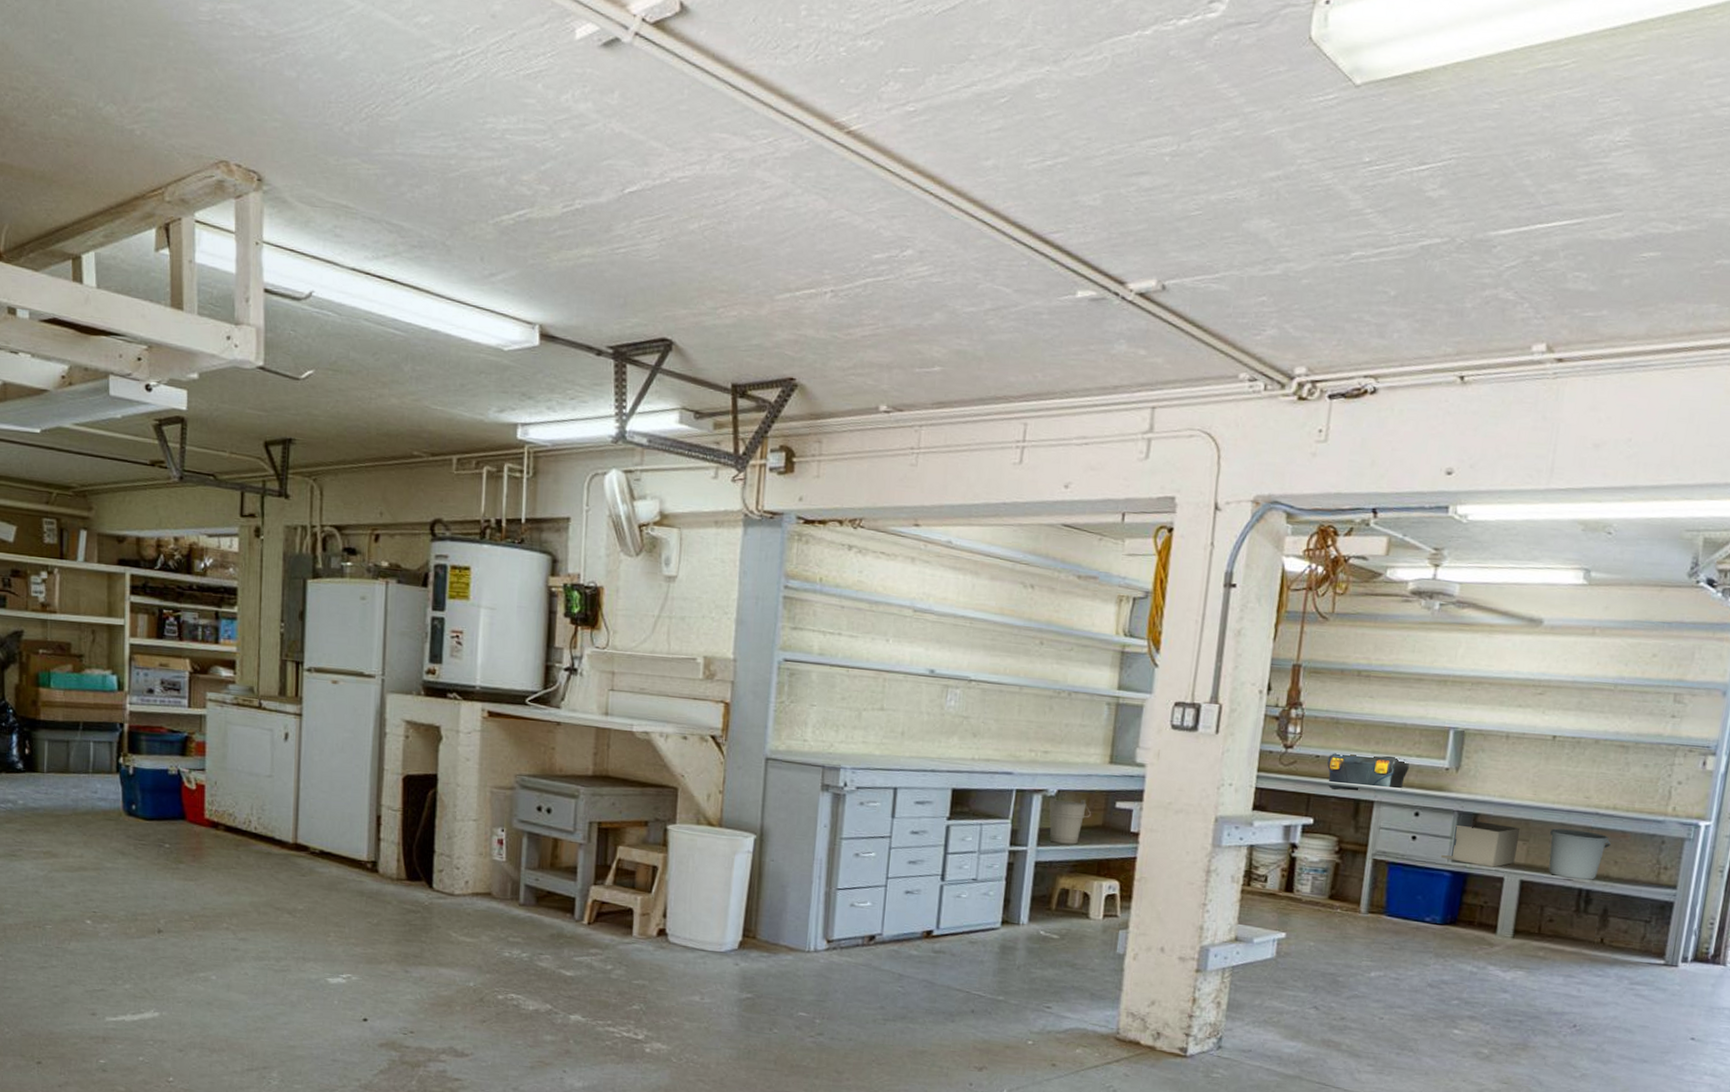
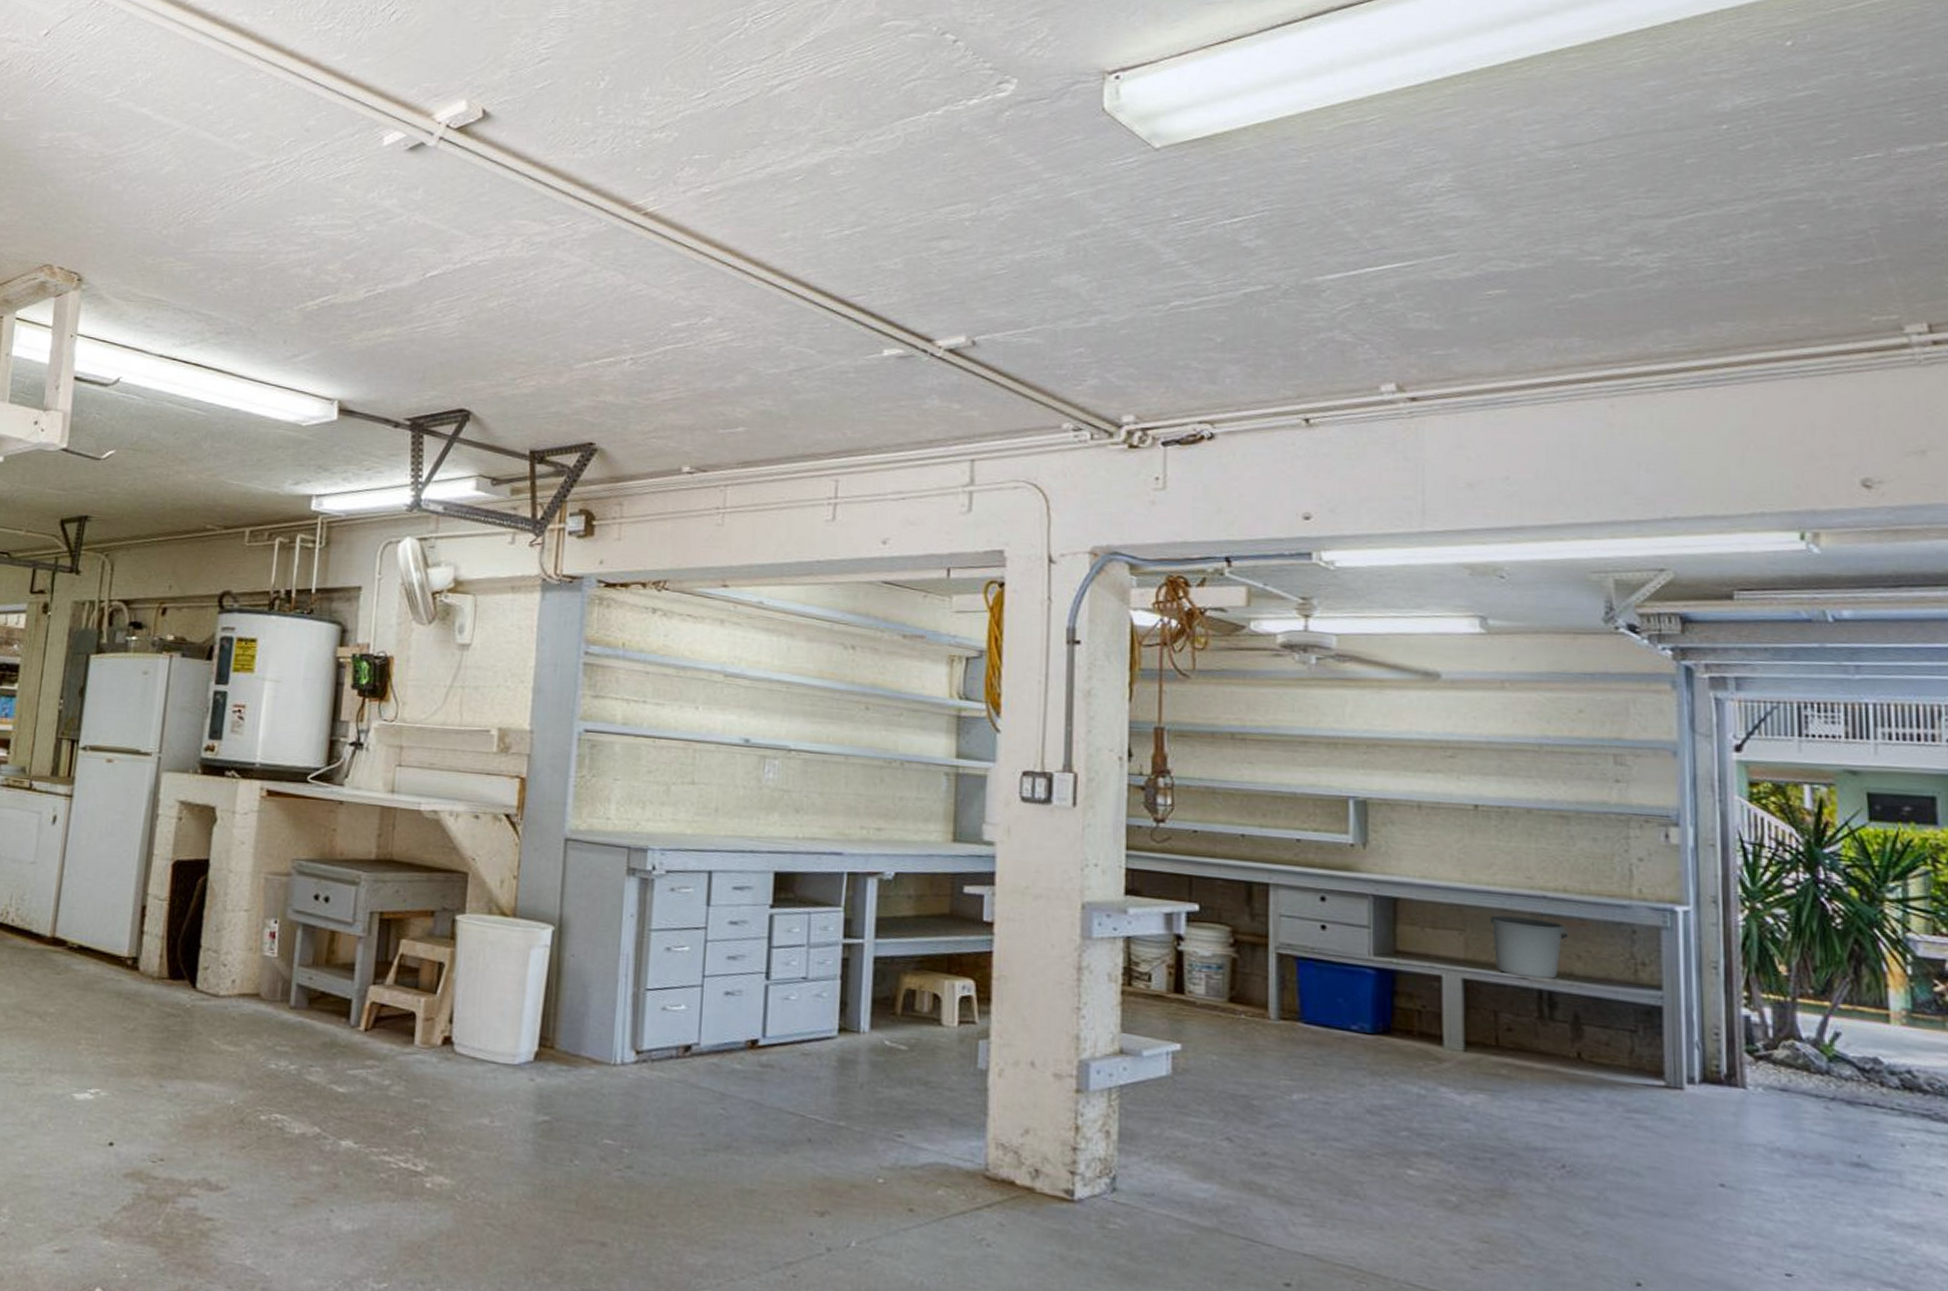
bucket: present [1049,798,1091,845] -> none [886,882,935,936]
toolbox: present [1327,753,1409,792] -> none [1208,827,1306,872]
storage bin: present [1440,821,1521,868] -> none [1359,907,1453,963]

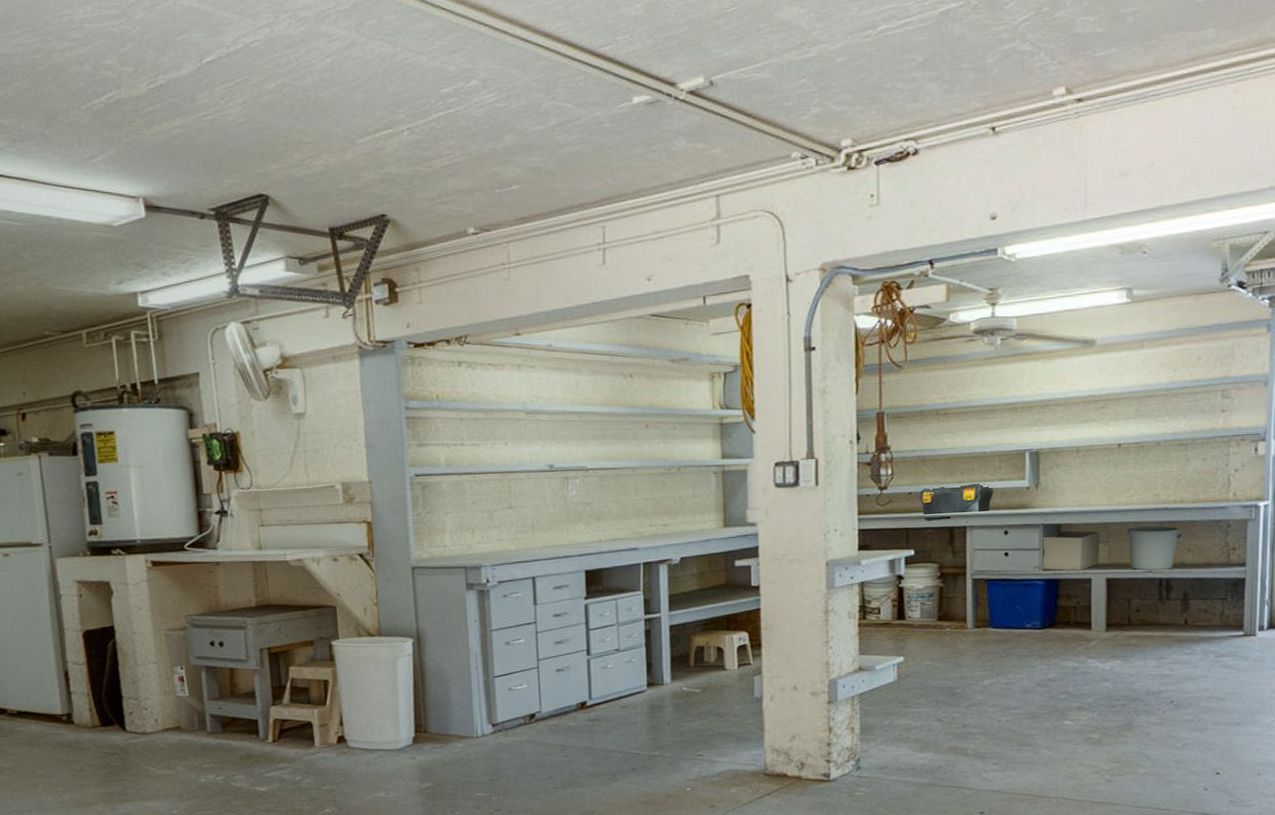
toolbox: none [1208,827,1306,872] -> present [920,484,993,521]
storage bin: none [1359,907,1453,963] -> present [1032,530,1101,571]

